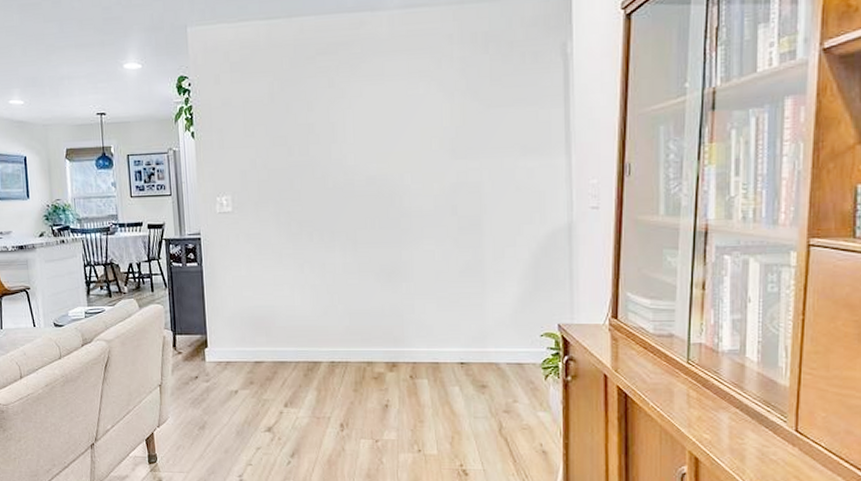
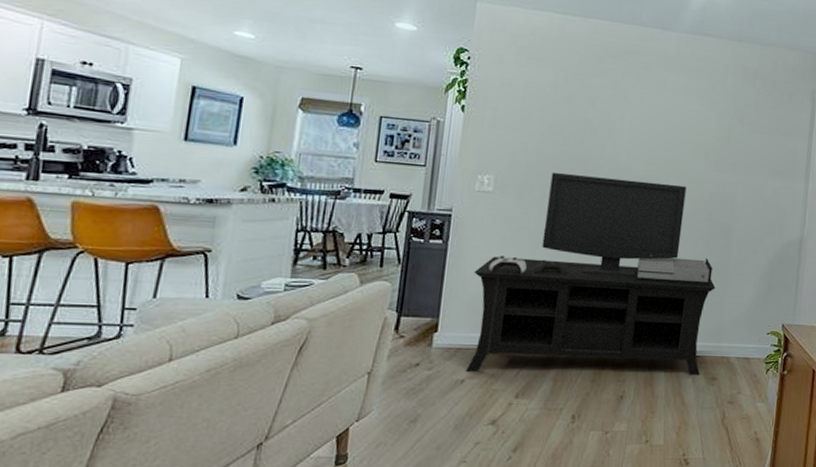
media console: none [229,180,472,383] -> present [466,172,716,375]

